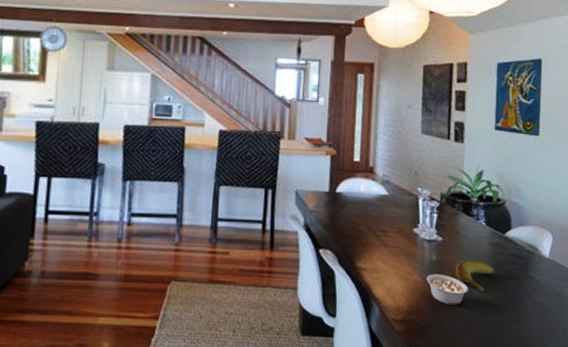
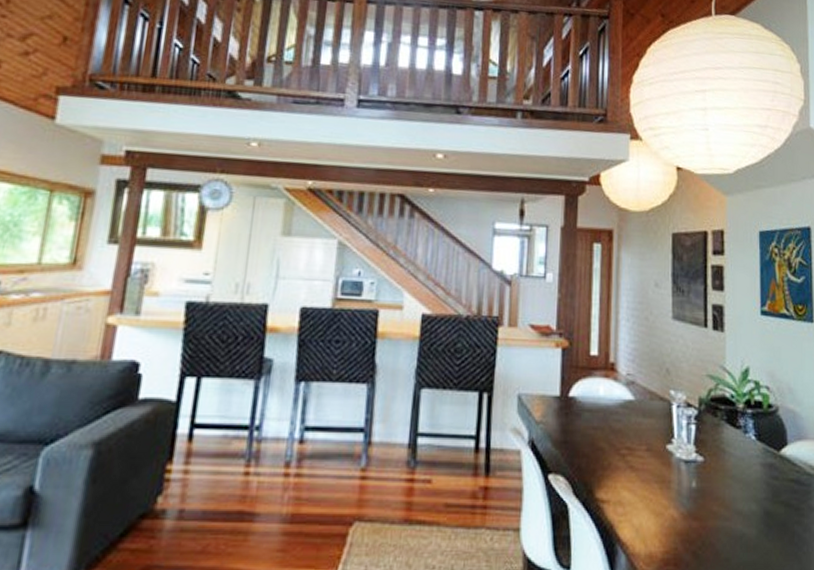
legume: present [426,274,469,305] -> none [685,507,739,550]
banana: present [454,261,495,293] -> none [720,488,770,532]

